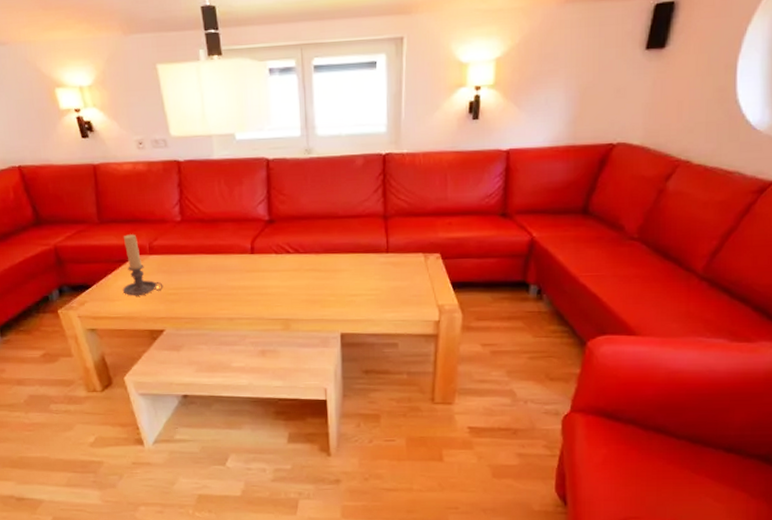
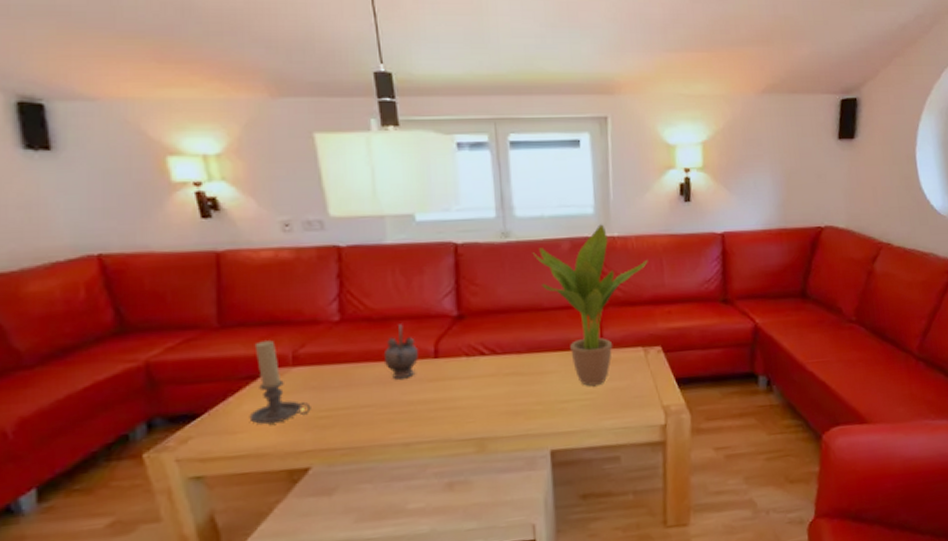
teapot: none [213,225,239,269] -> present [383,324,418,379]
potted plant: none [330,142,433,284] -> present [532,224,648,386]

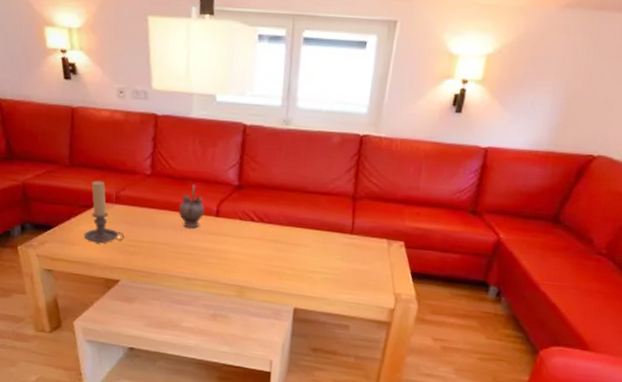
potted plant: present [532,224,648,386] -> none [306,124,408,264]

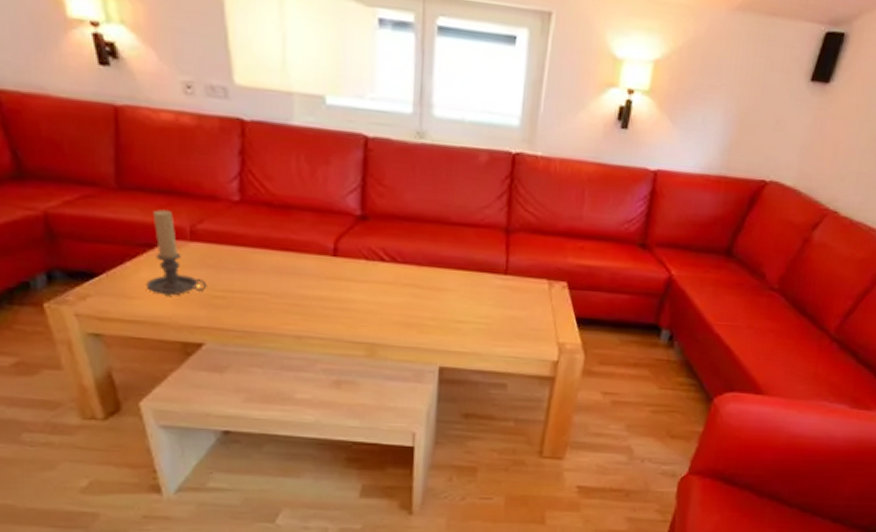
teapot: present [178,184,204,229] -> none [281,214,317,272]

